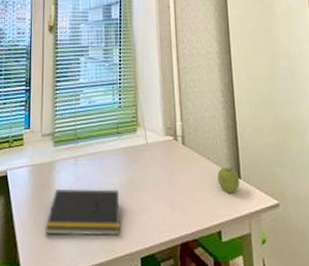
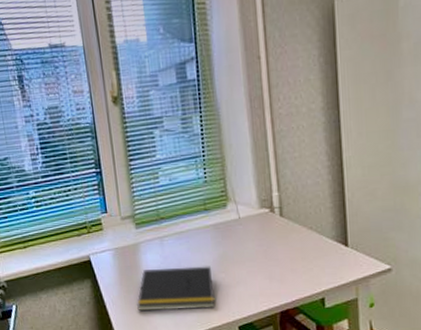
fruit: present [217,167,239,193] -> none [321,236,346,262]

